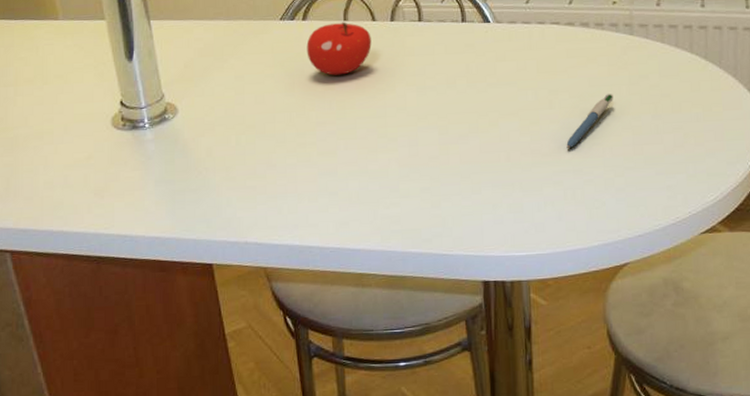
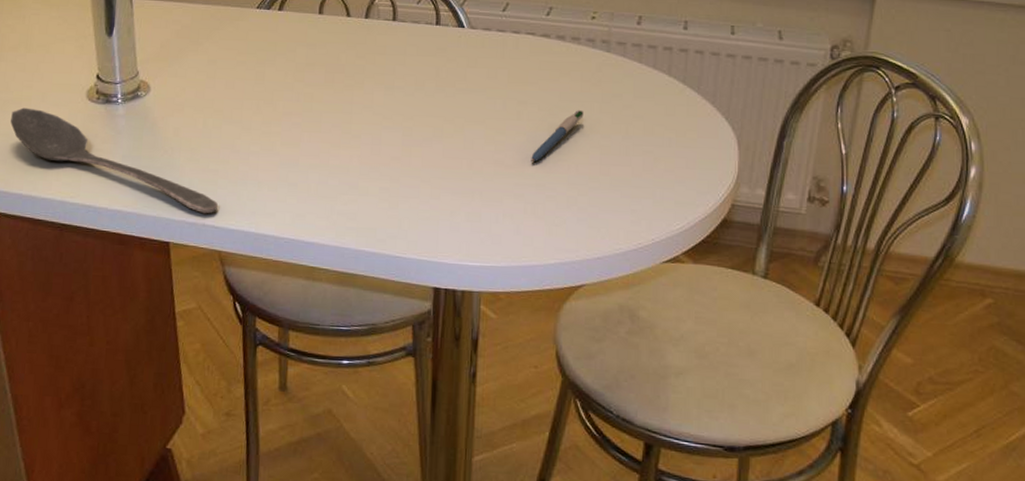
stirrer: none [33,141,259,232] -> present [10,107,218,214]
fruit: present [306,22,372,76] -> none [279,15,345,68]

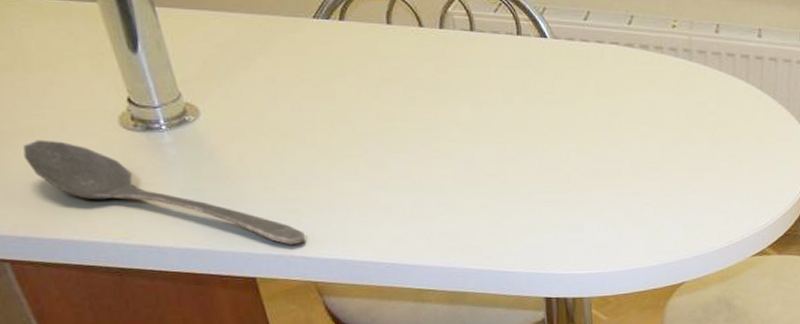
pen: present [531,110,584,162] -> none [626,119,672,171]

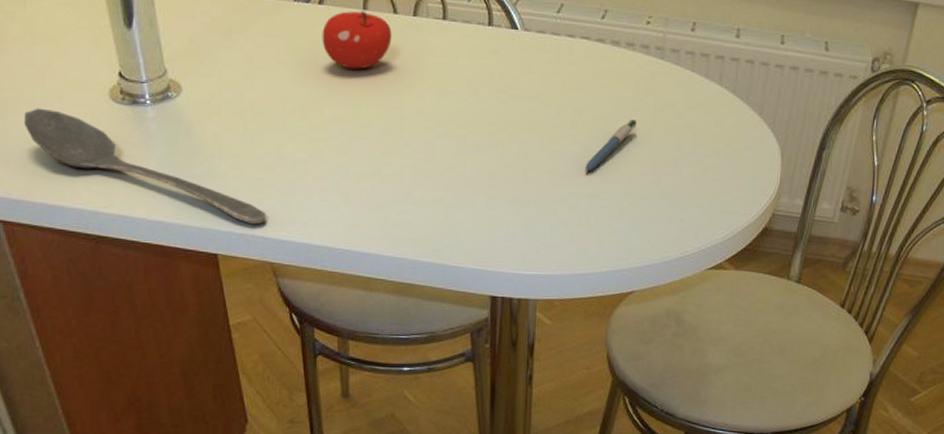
fruit: none [346,25,420,84] -> present [322,11,392,70]
pen: none [626,119,672,171] -> present [585,119,637,171]

